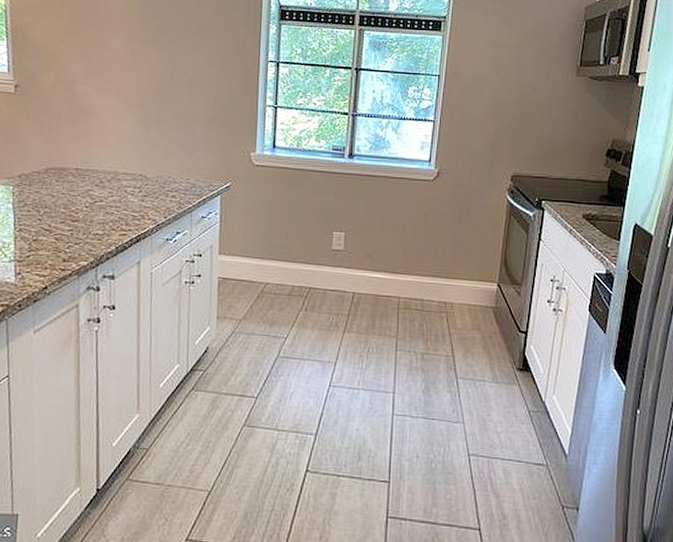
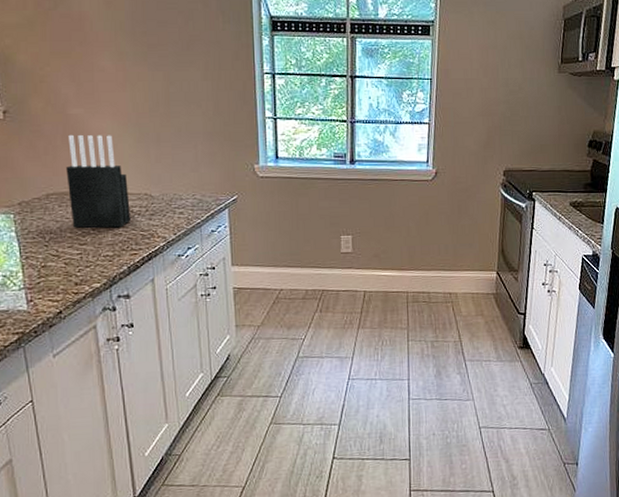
knife block: none [66,111,125,207] -> present [66,134,131,228]

